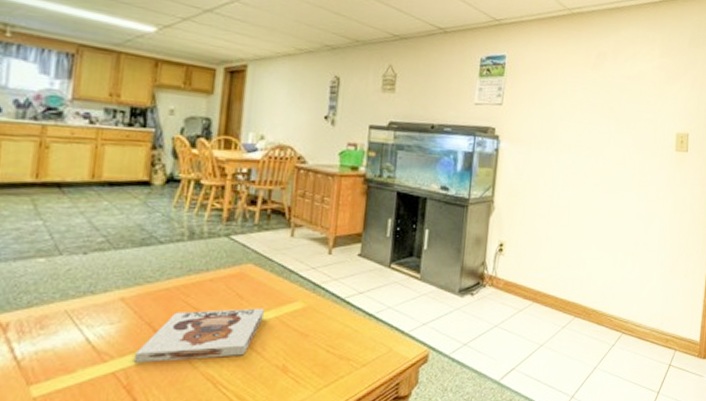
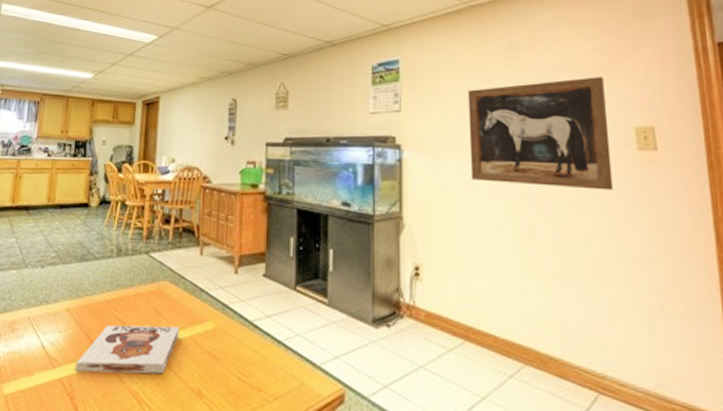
wall art: none [554,89,662,182] -> present [468,77,614,191]

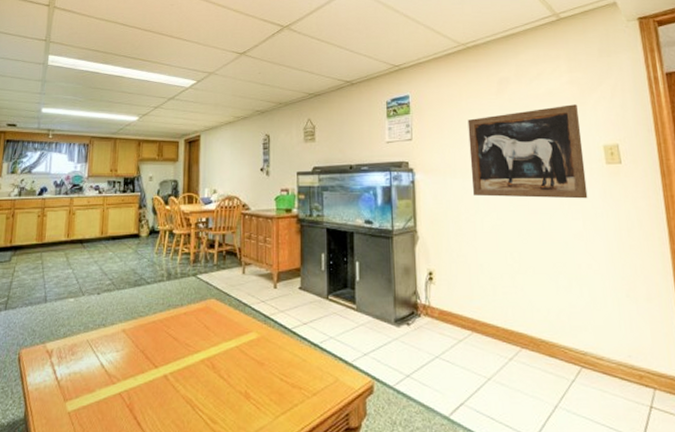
board game: present [76,325,179,374] -> none [134,338,226,385]

